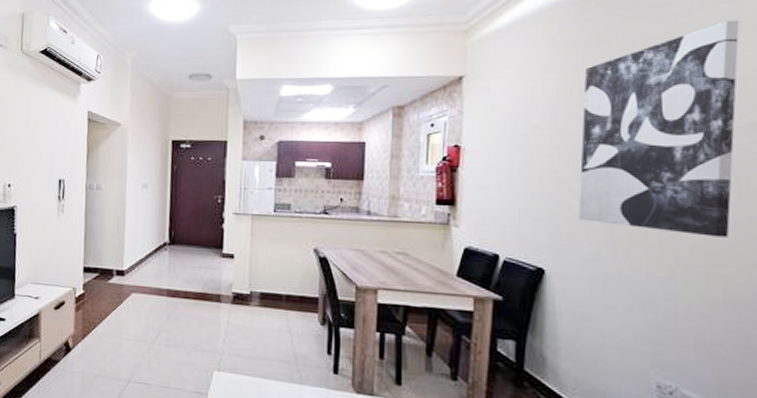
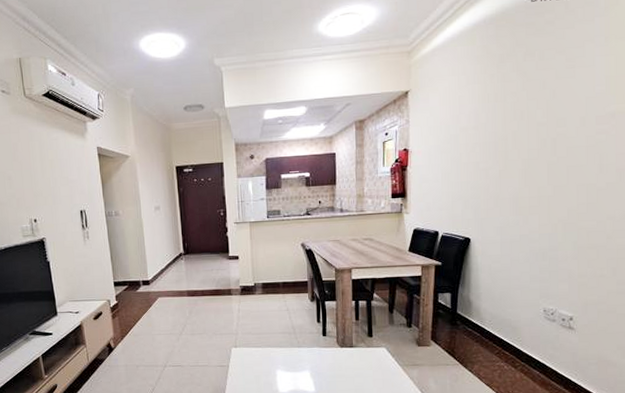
wall art: present [578,20,740,238] -> none [493,30,607,201]

